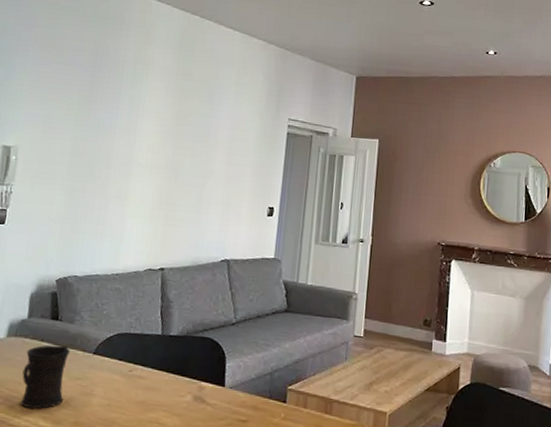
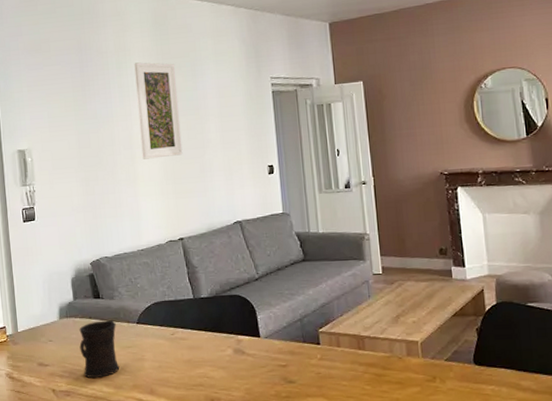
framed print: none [138,78,193,181] -> present [134,62,183,160]

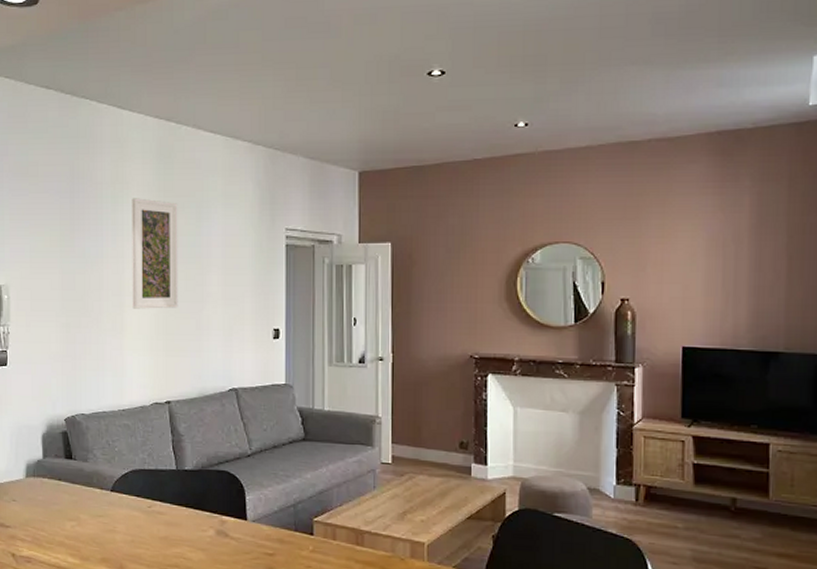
mug: present [79,320,120,378] -> none [45,484,88,546]

